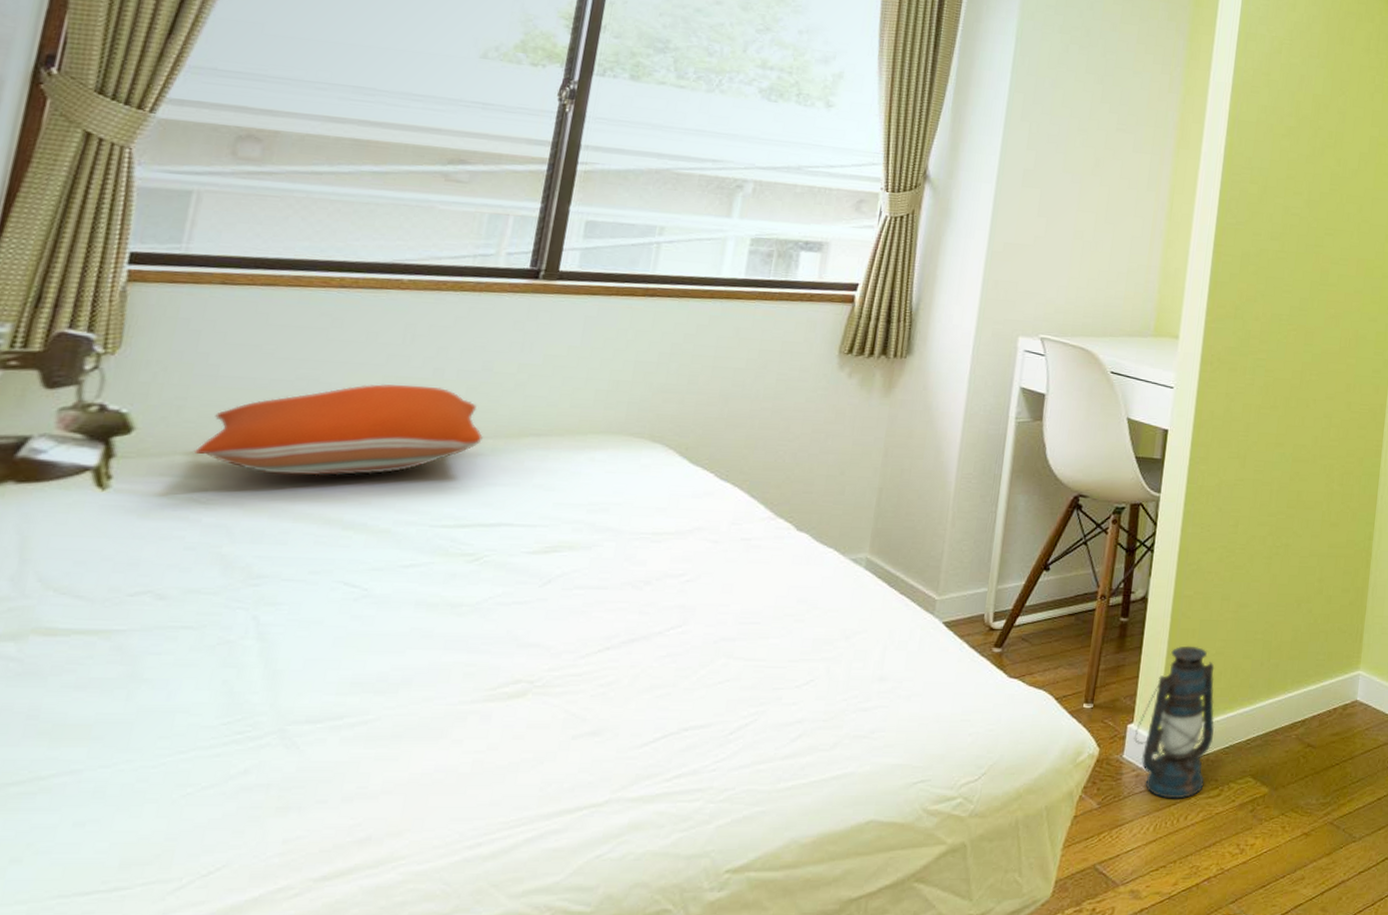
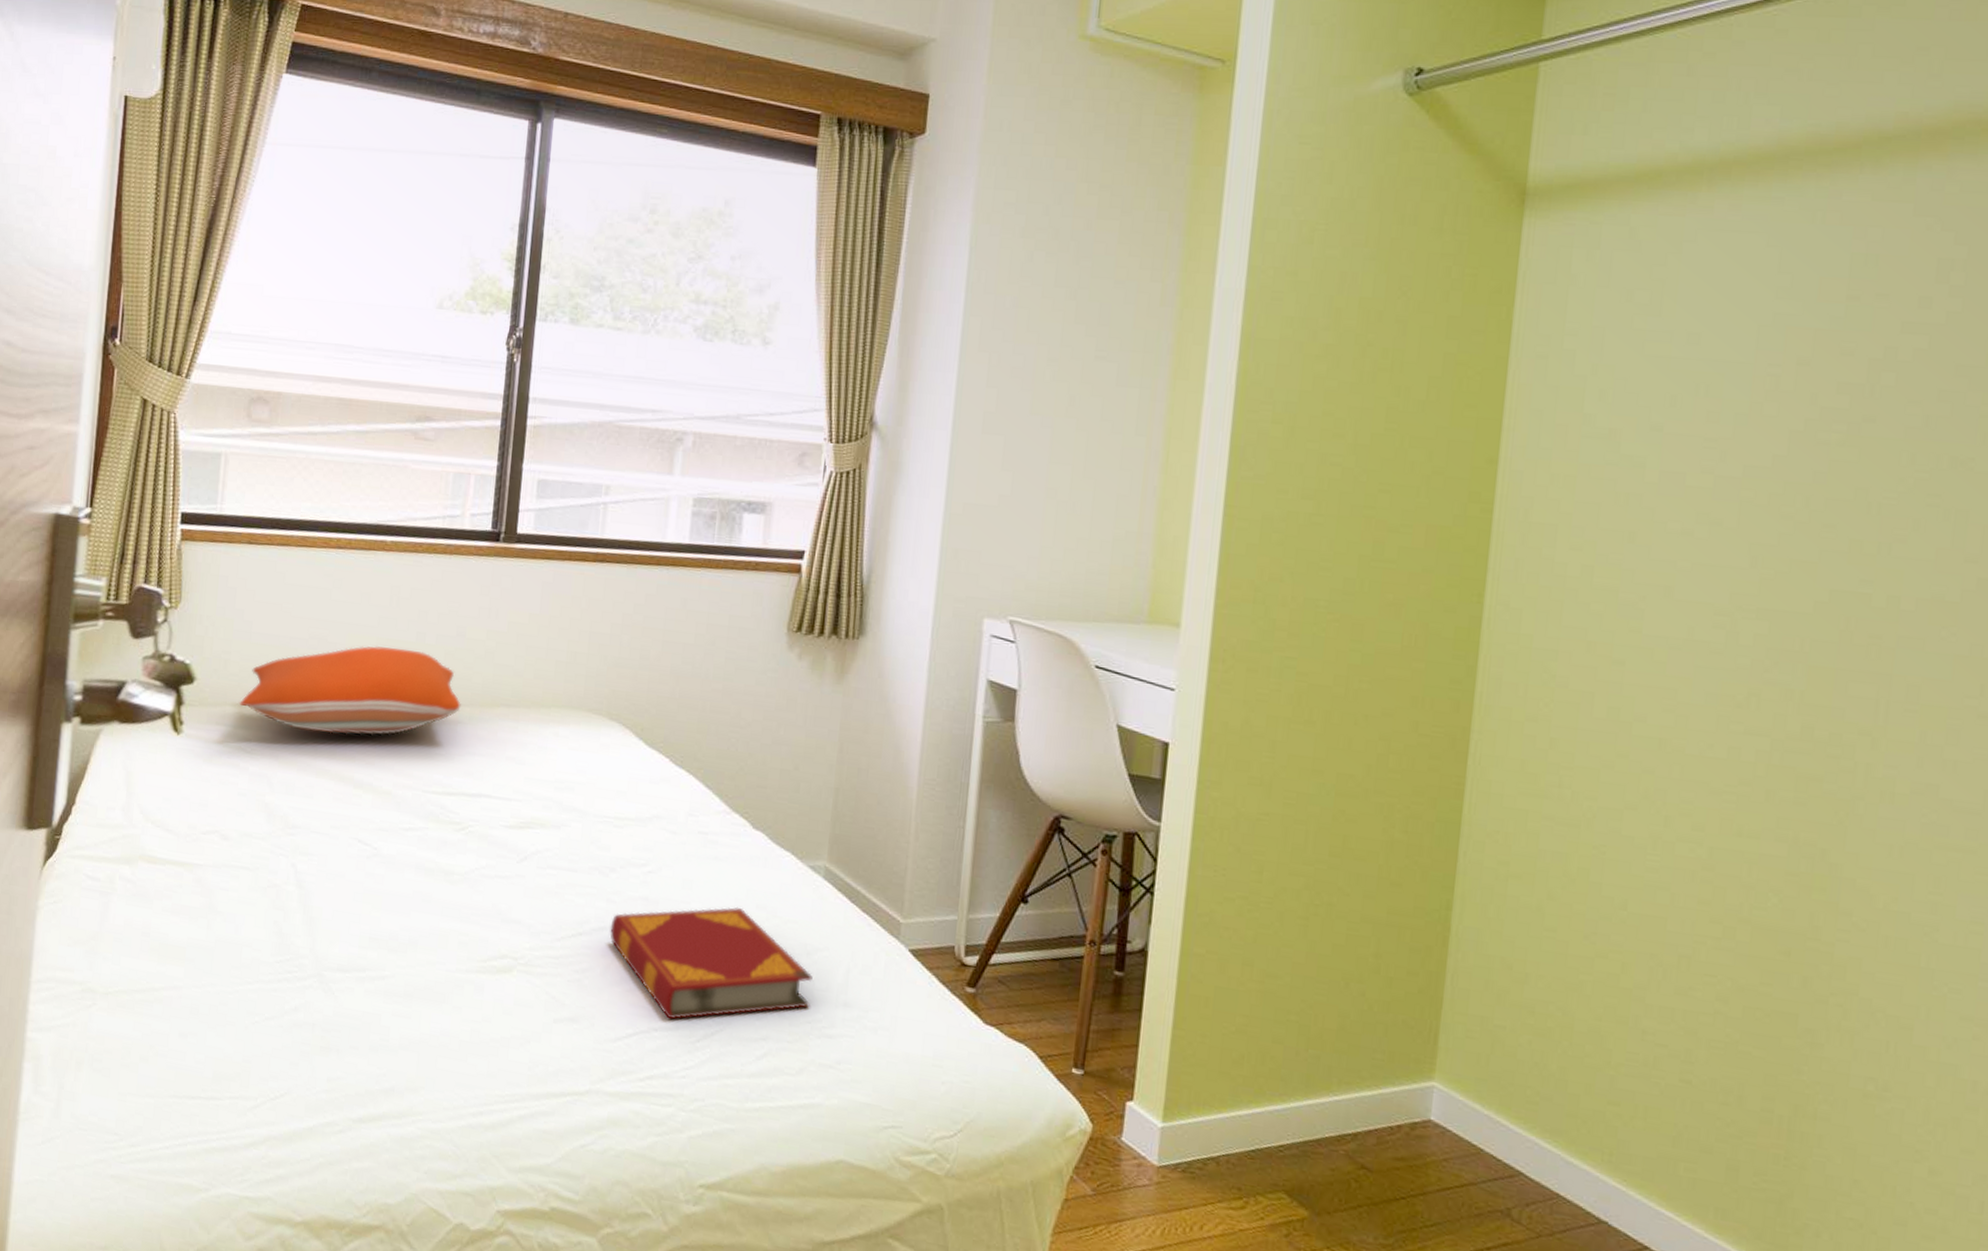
hardback book: none [641,603,851,717] -> present [610,906,813,1020]
lantern: present [1133,645,1215,799] -> none [1134,1016,1236,1204]

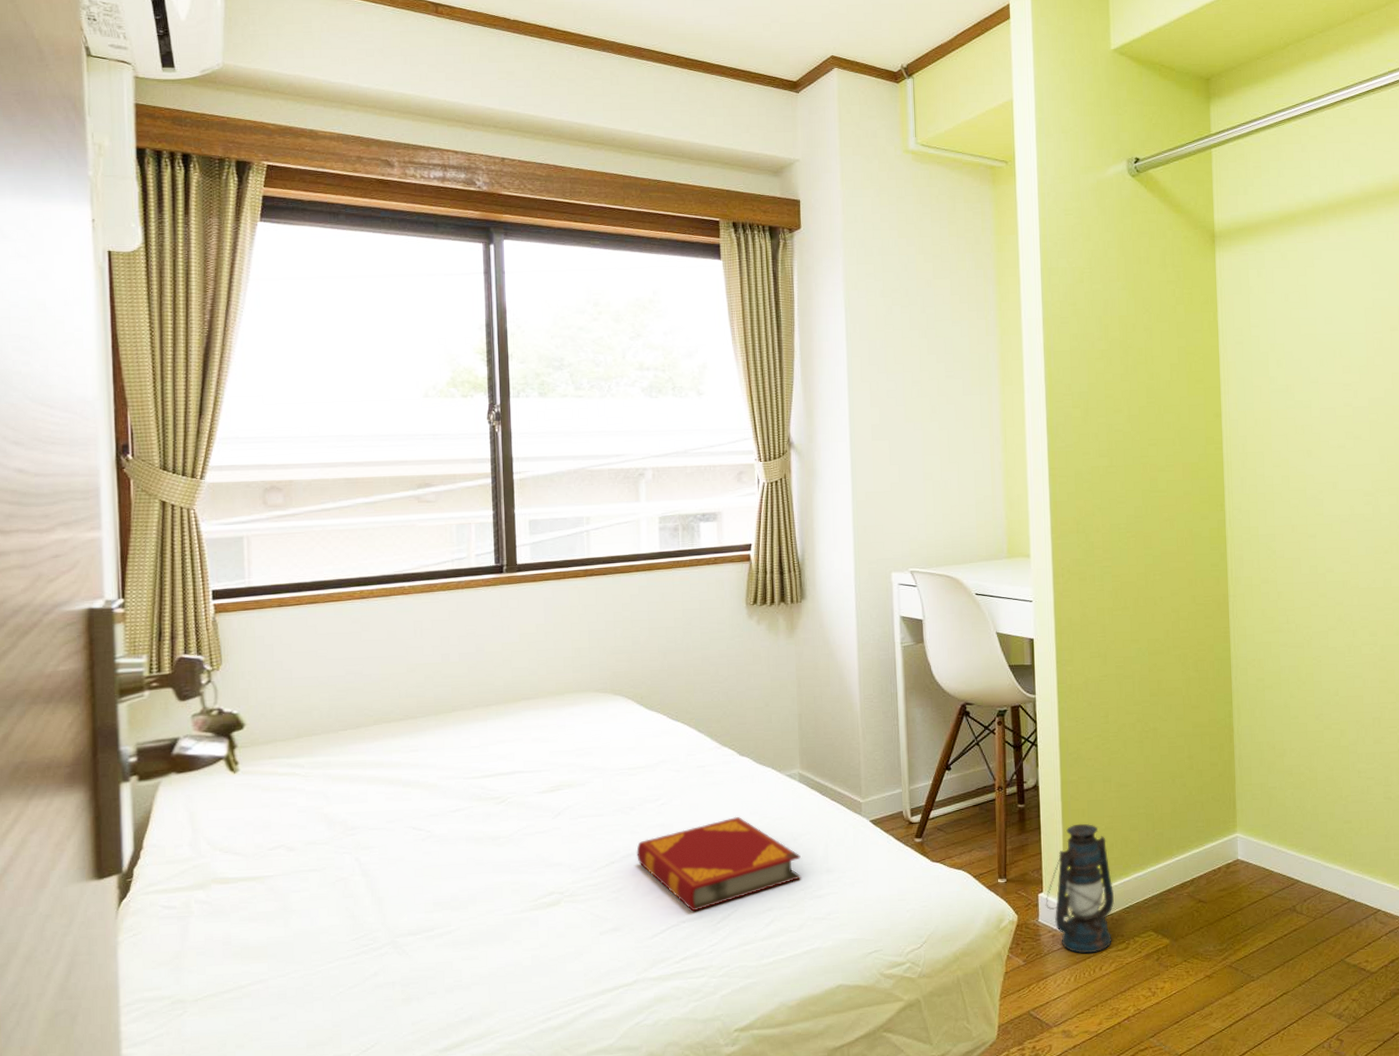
pillow: present [238,646,461,736] -> none [288,669,488,749]
lantern: none [1134,1016,1236,1204] -> present [1045,823,1114,954]

